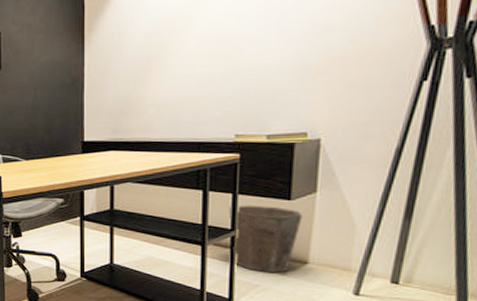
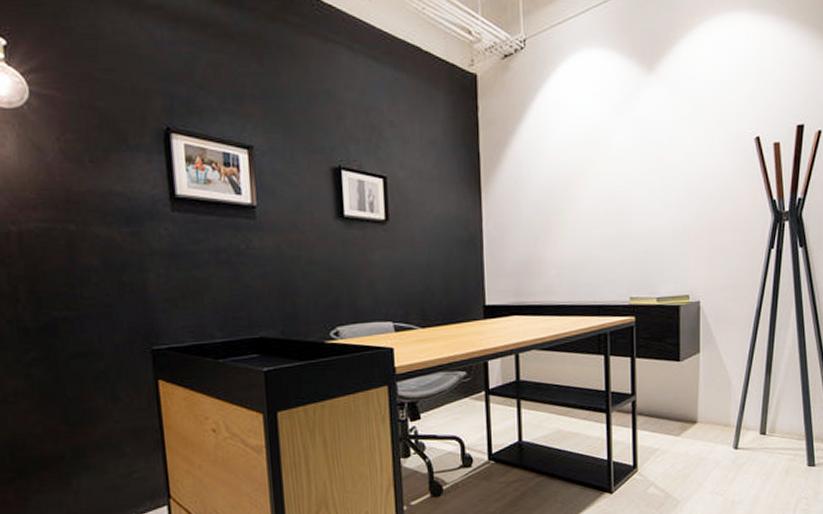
waste bin: present [228,205,303,274] -> none [628,368,690,436]

